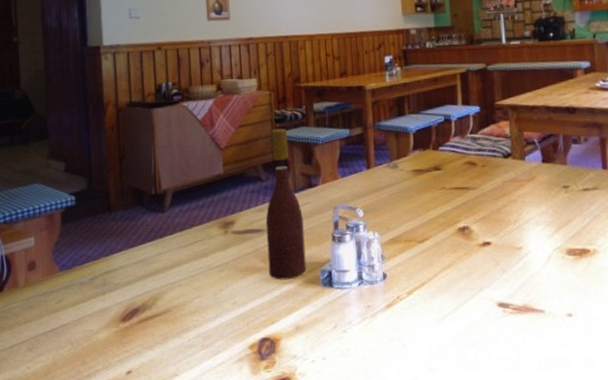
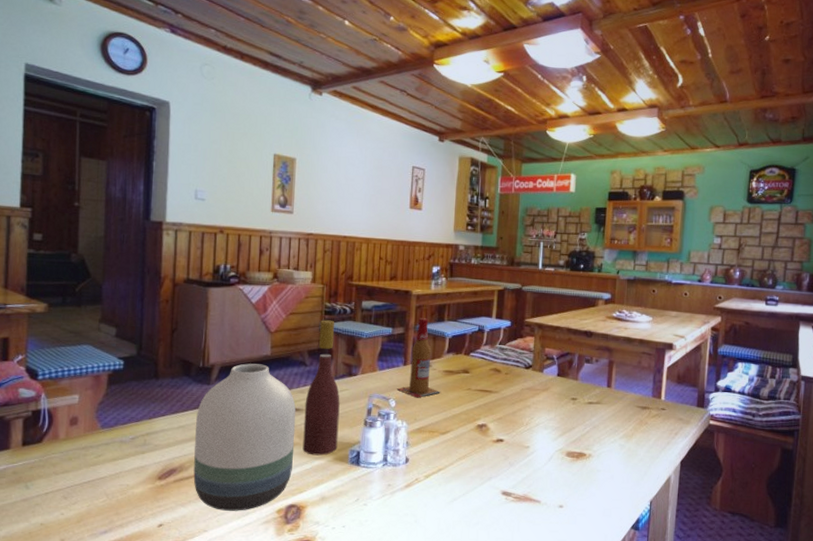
vase: none [154,184,261,351] -> present [193,363,296,511]
beer bottle: none [363,114,412,204] -> present [397,318,441,398]

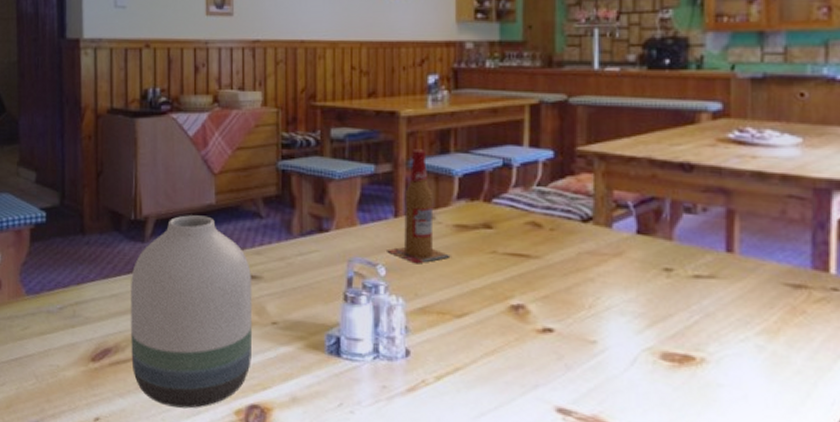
wine bottle: present [302,320,340,456] -> none [263,155,309,341]

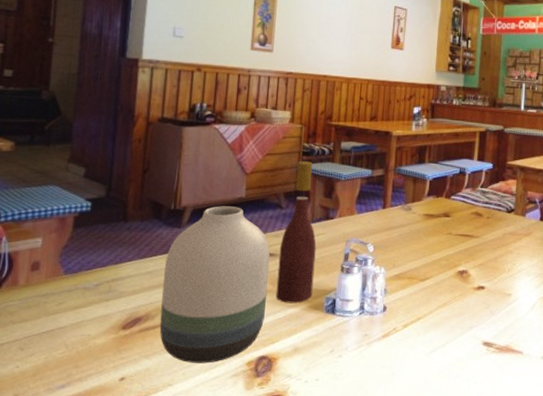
wine bottle: none [263,155,309,341] -> present [275,161,317,304]
beer bottle: present [387,149,451,264] -> none [375,159,420,243]

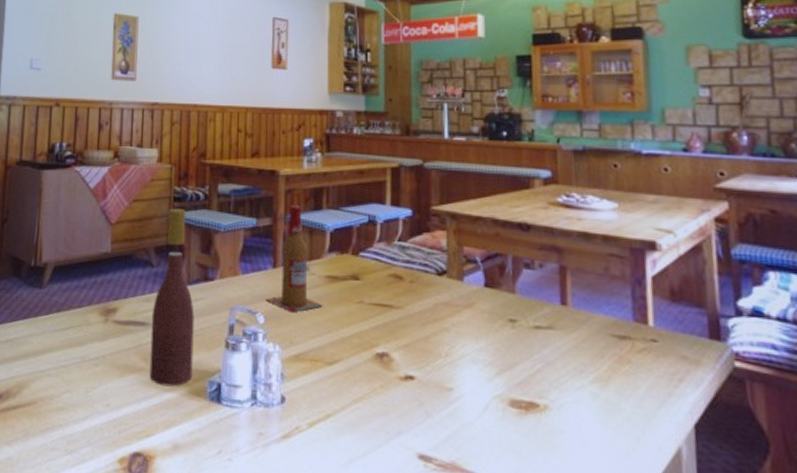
vase: present [159,206,270,363] -> none [21,262,142,457]
beer bottle: none [375,159,420,243] -> present [266,205,323,313]

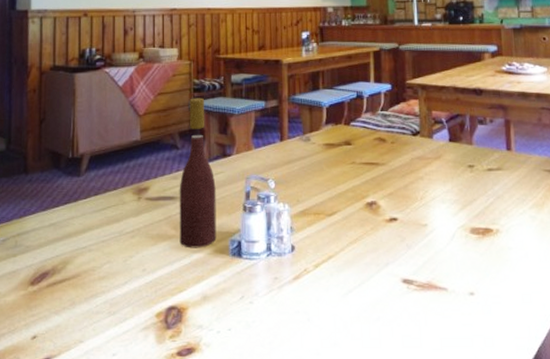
beer bottle: present [266,205,323,313] -> none [275,88,323,177]

